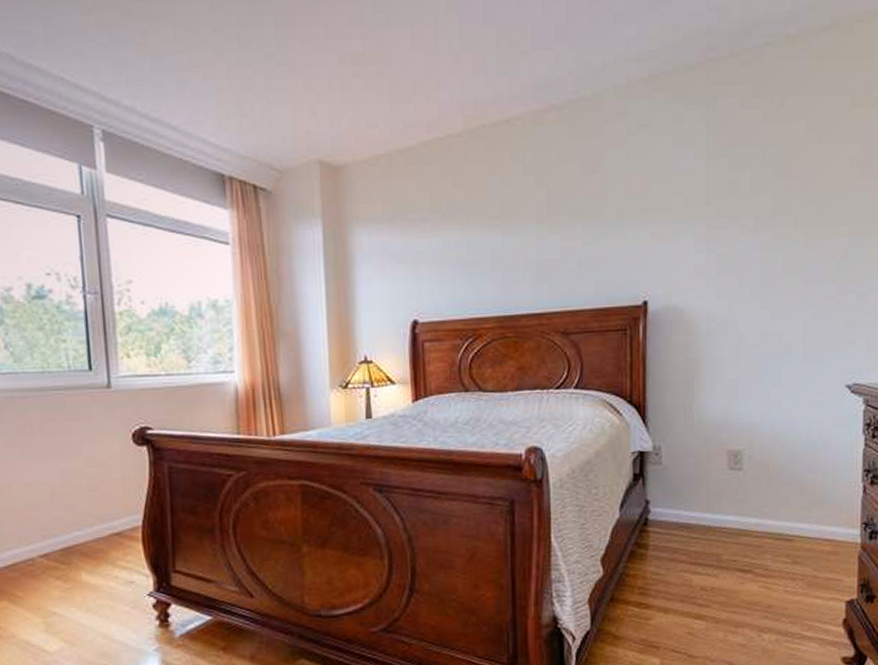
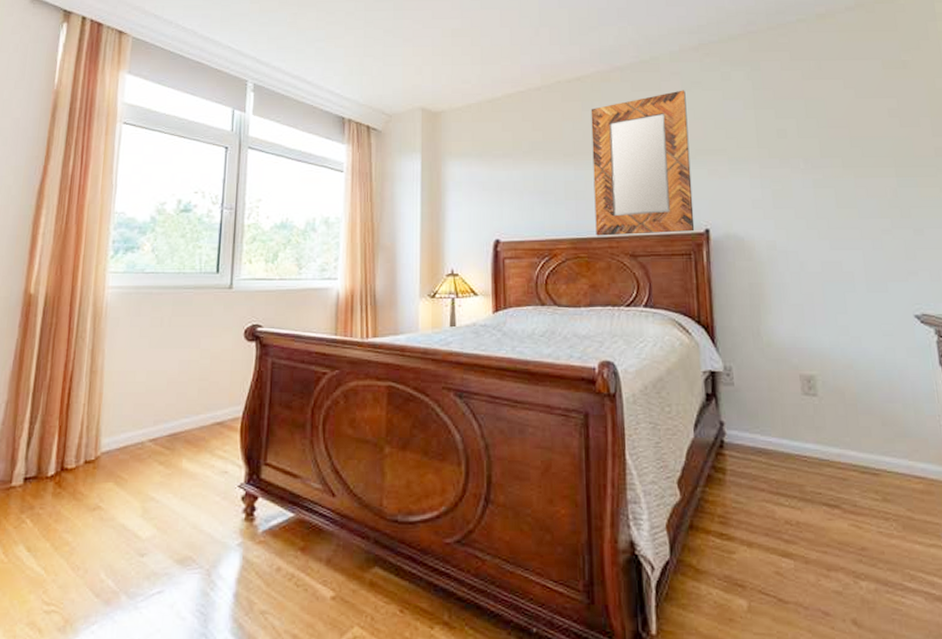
home mirror: none [521,135,632,313] -> present [591,90,695,236]

